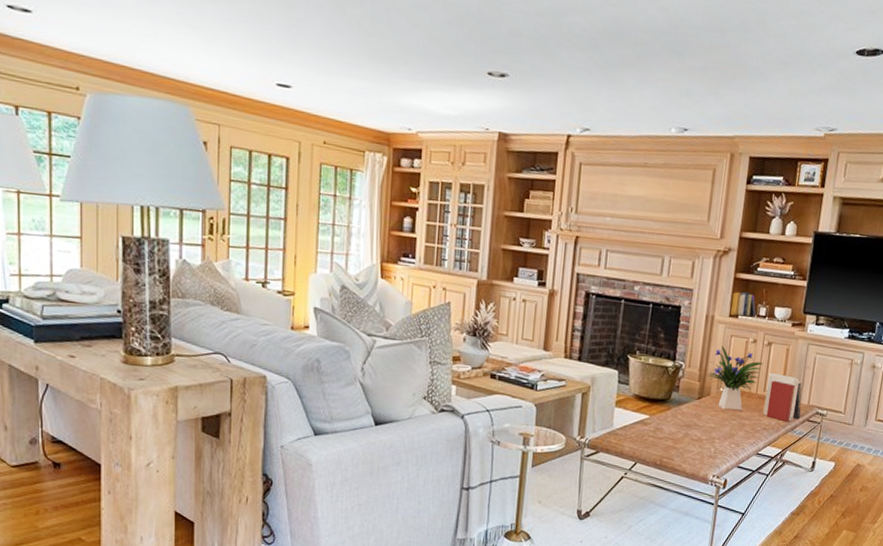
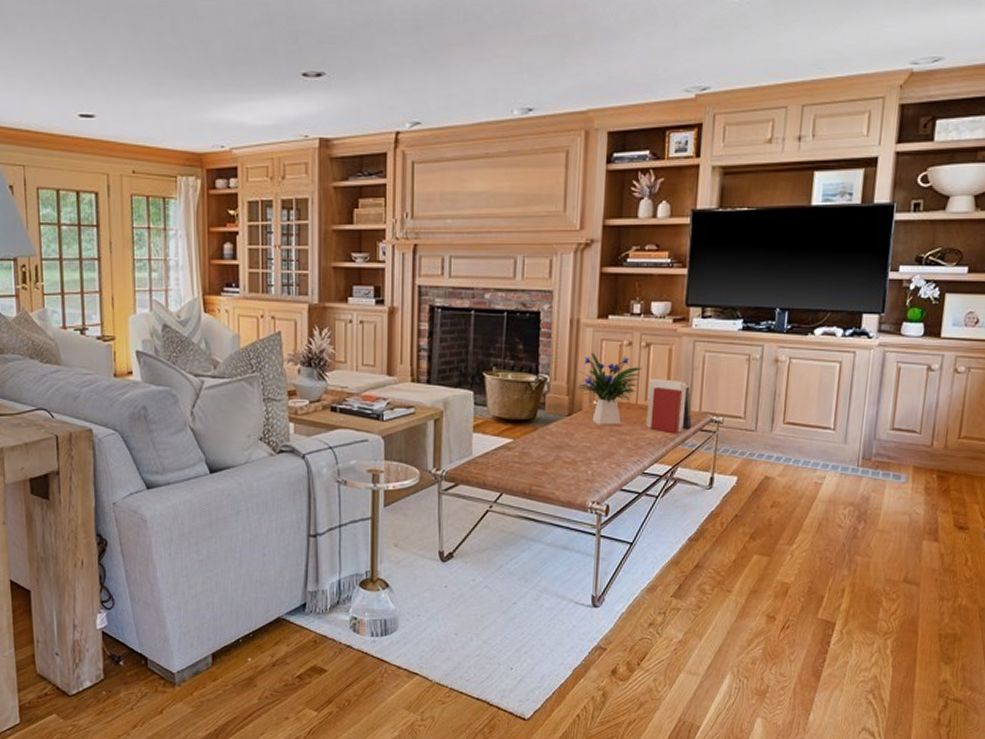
books: present [729,291,756,318] -> none [598,287,629,316]

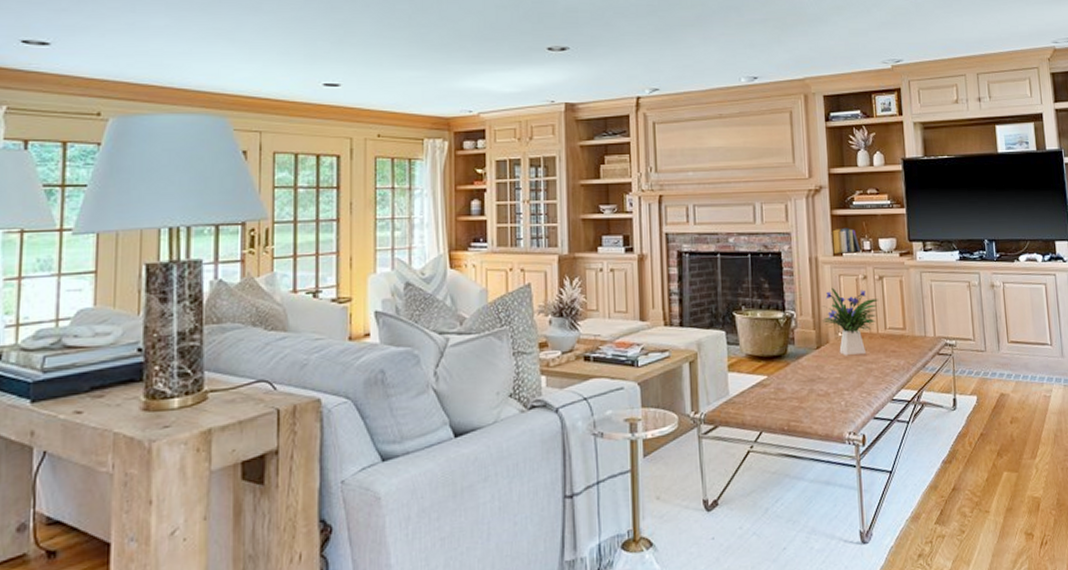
books: none [598,287,629,316] -> present [832,227,860,254]
books: present [646,377,692,434] -> none [886,307,930,360]

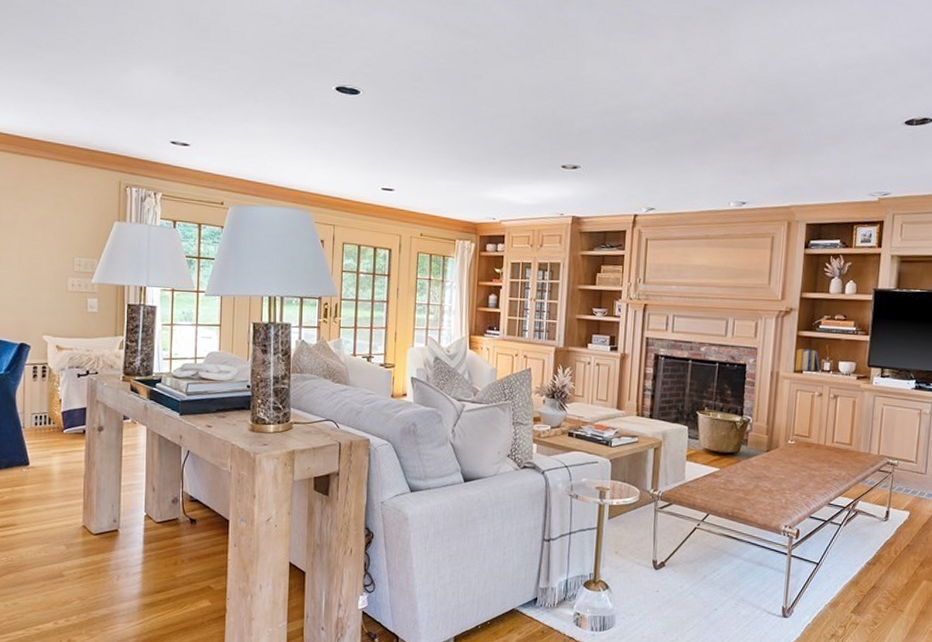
flower arrangement: present [821,287,879,358] -> none [774,400,831,464]

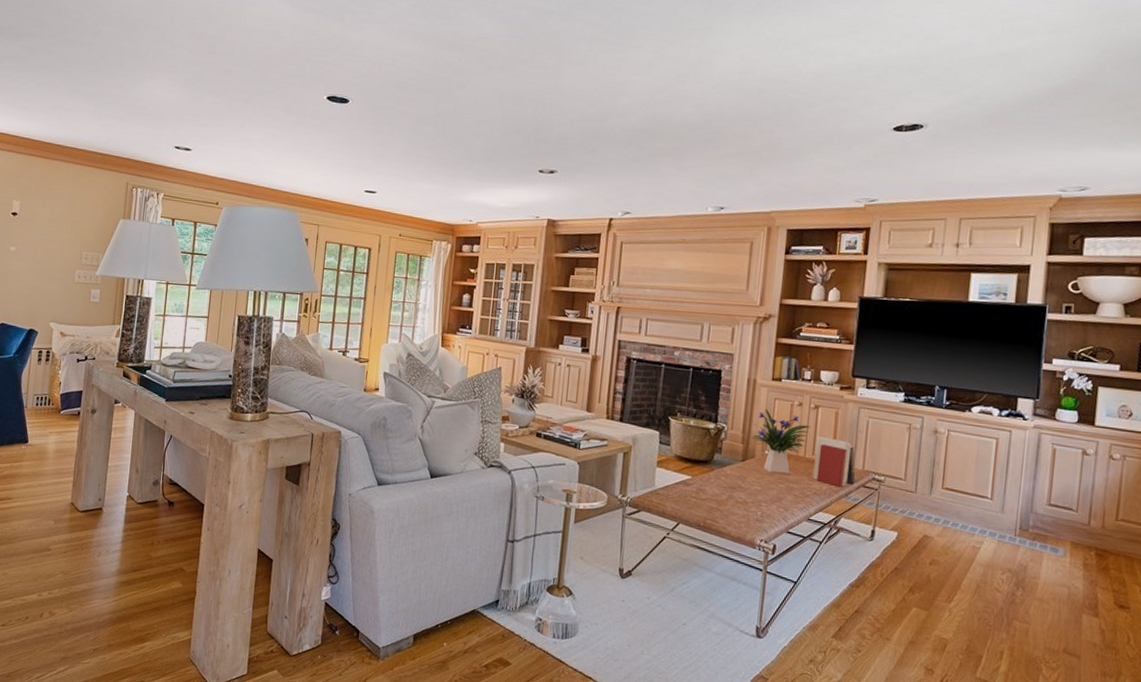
flower arrangement: none [774,400,831,464] -> present [751,408,811,476]
books: none [832,424,872,473] -> present [813,436,856,488]

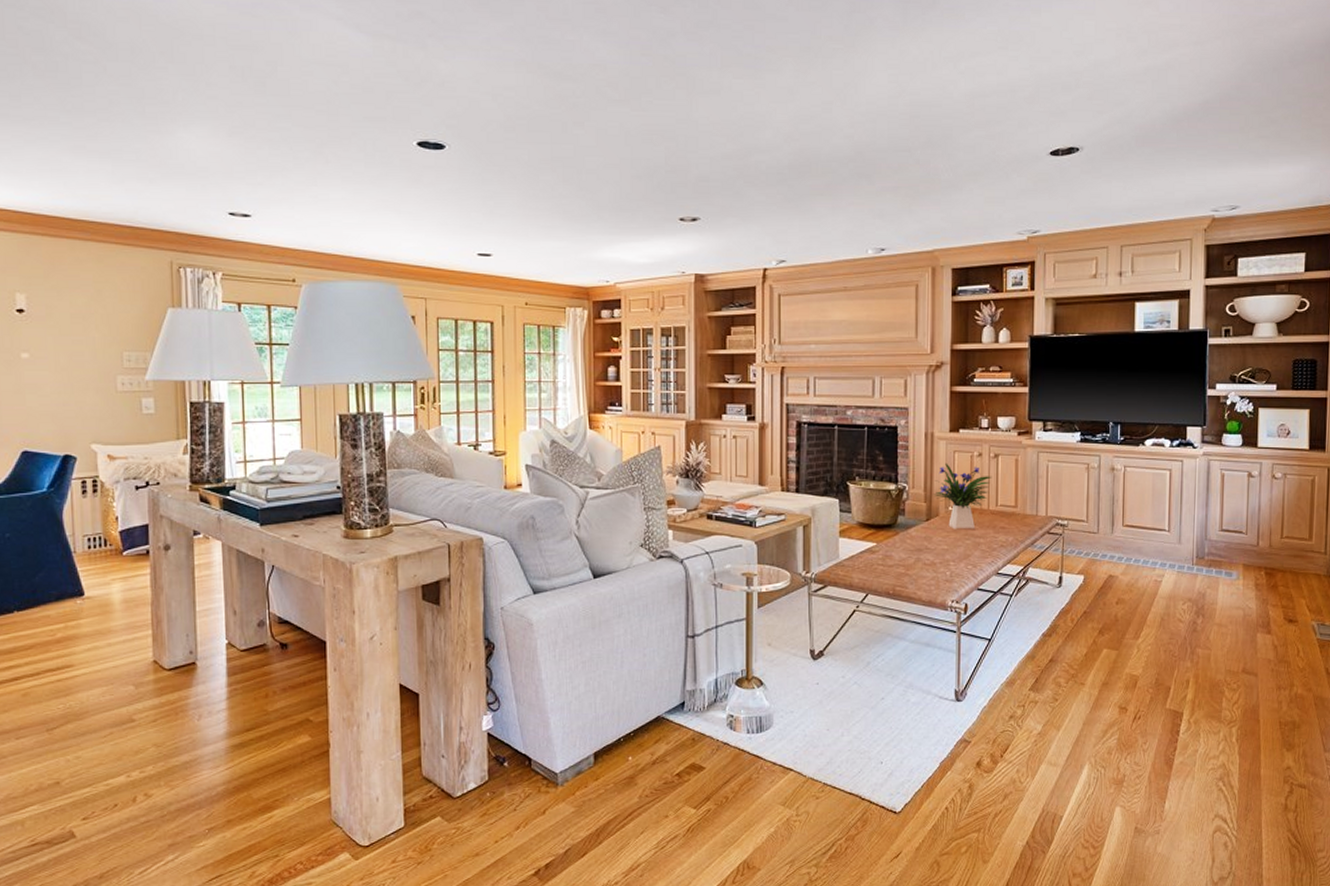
books: present [772,356,801,381] -> none [950,404,978,430]
books: present [813,436,856,488] -> none [998,485,1040,537]

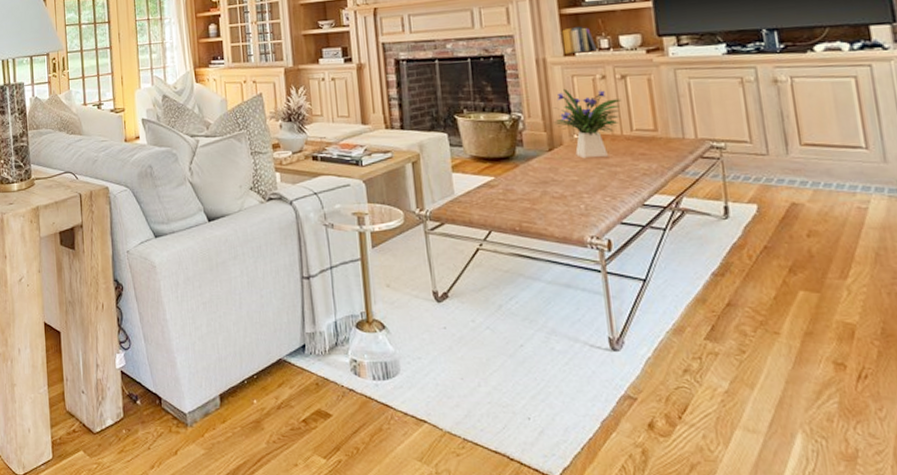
books: none [950,404,978,430] -> present [561,26,597,54]

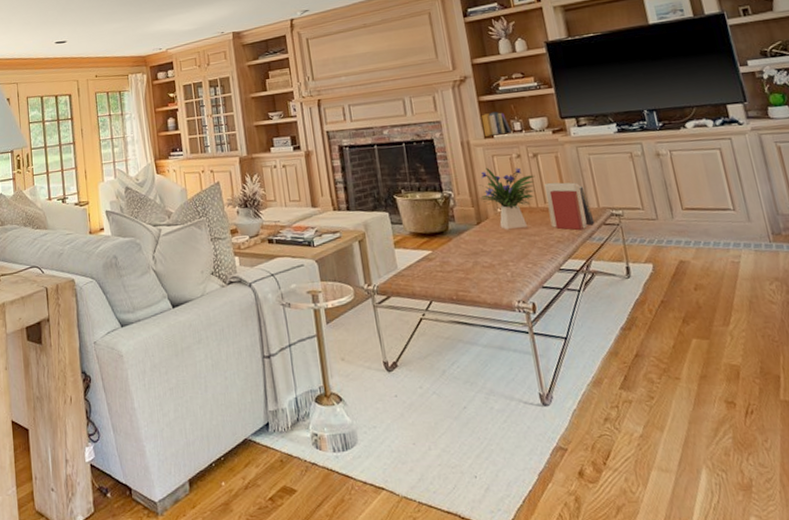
books: none [631,108,690,163] -> present [544,182,595,231]

